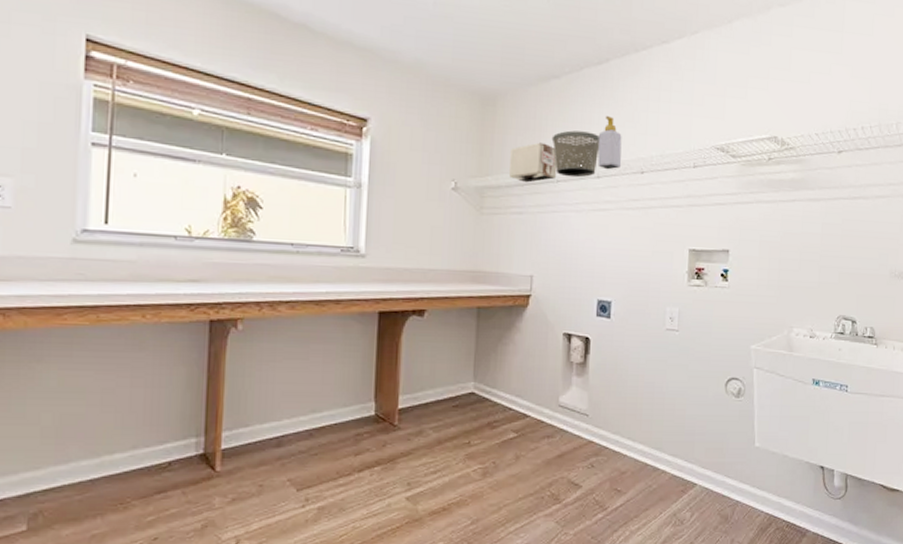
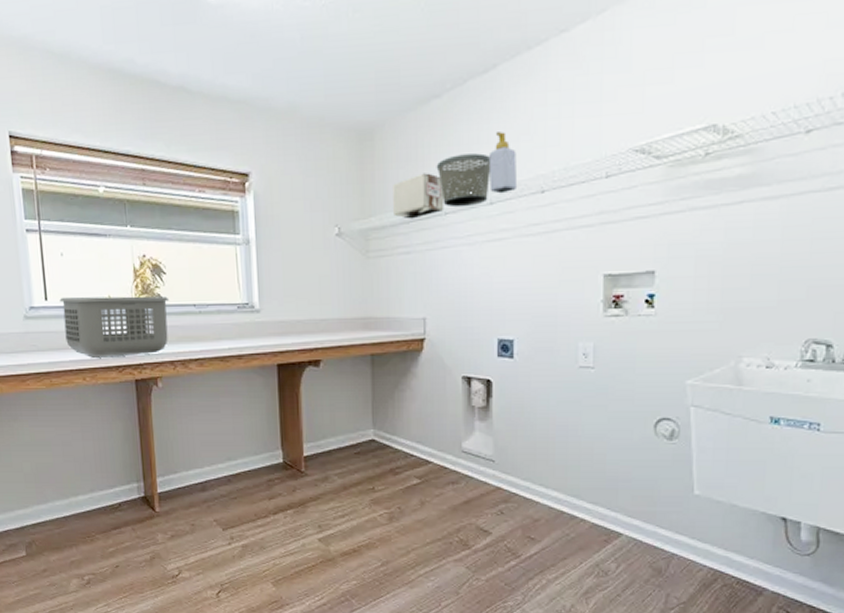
clothes hamper: none [124,222,263,294] -> present [59,296,170,358]

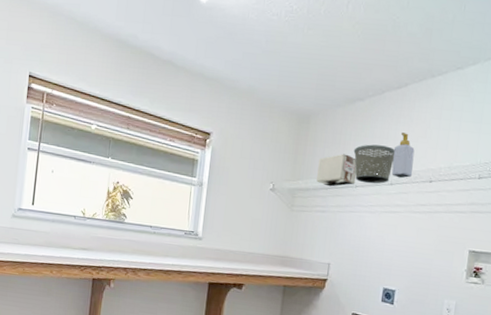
clothes hamper: present [59,296,170,358] -> none [42,204,132,260]

